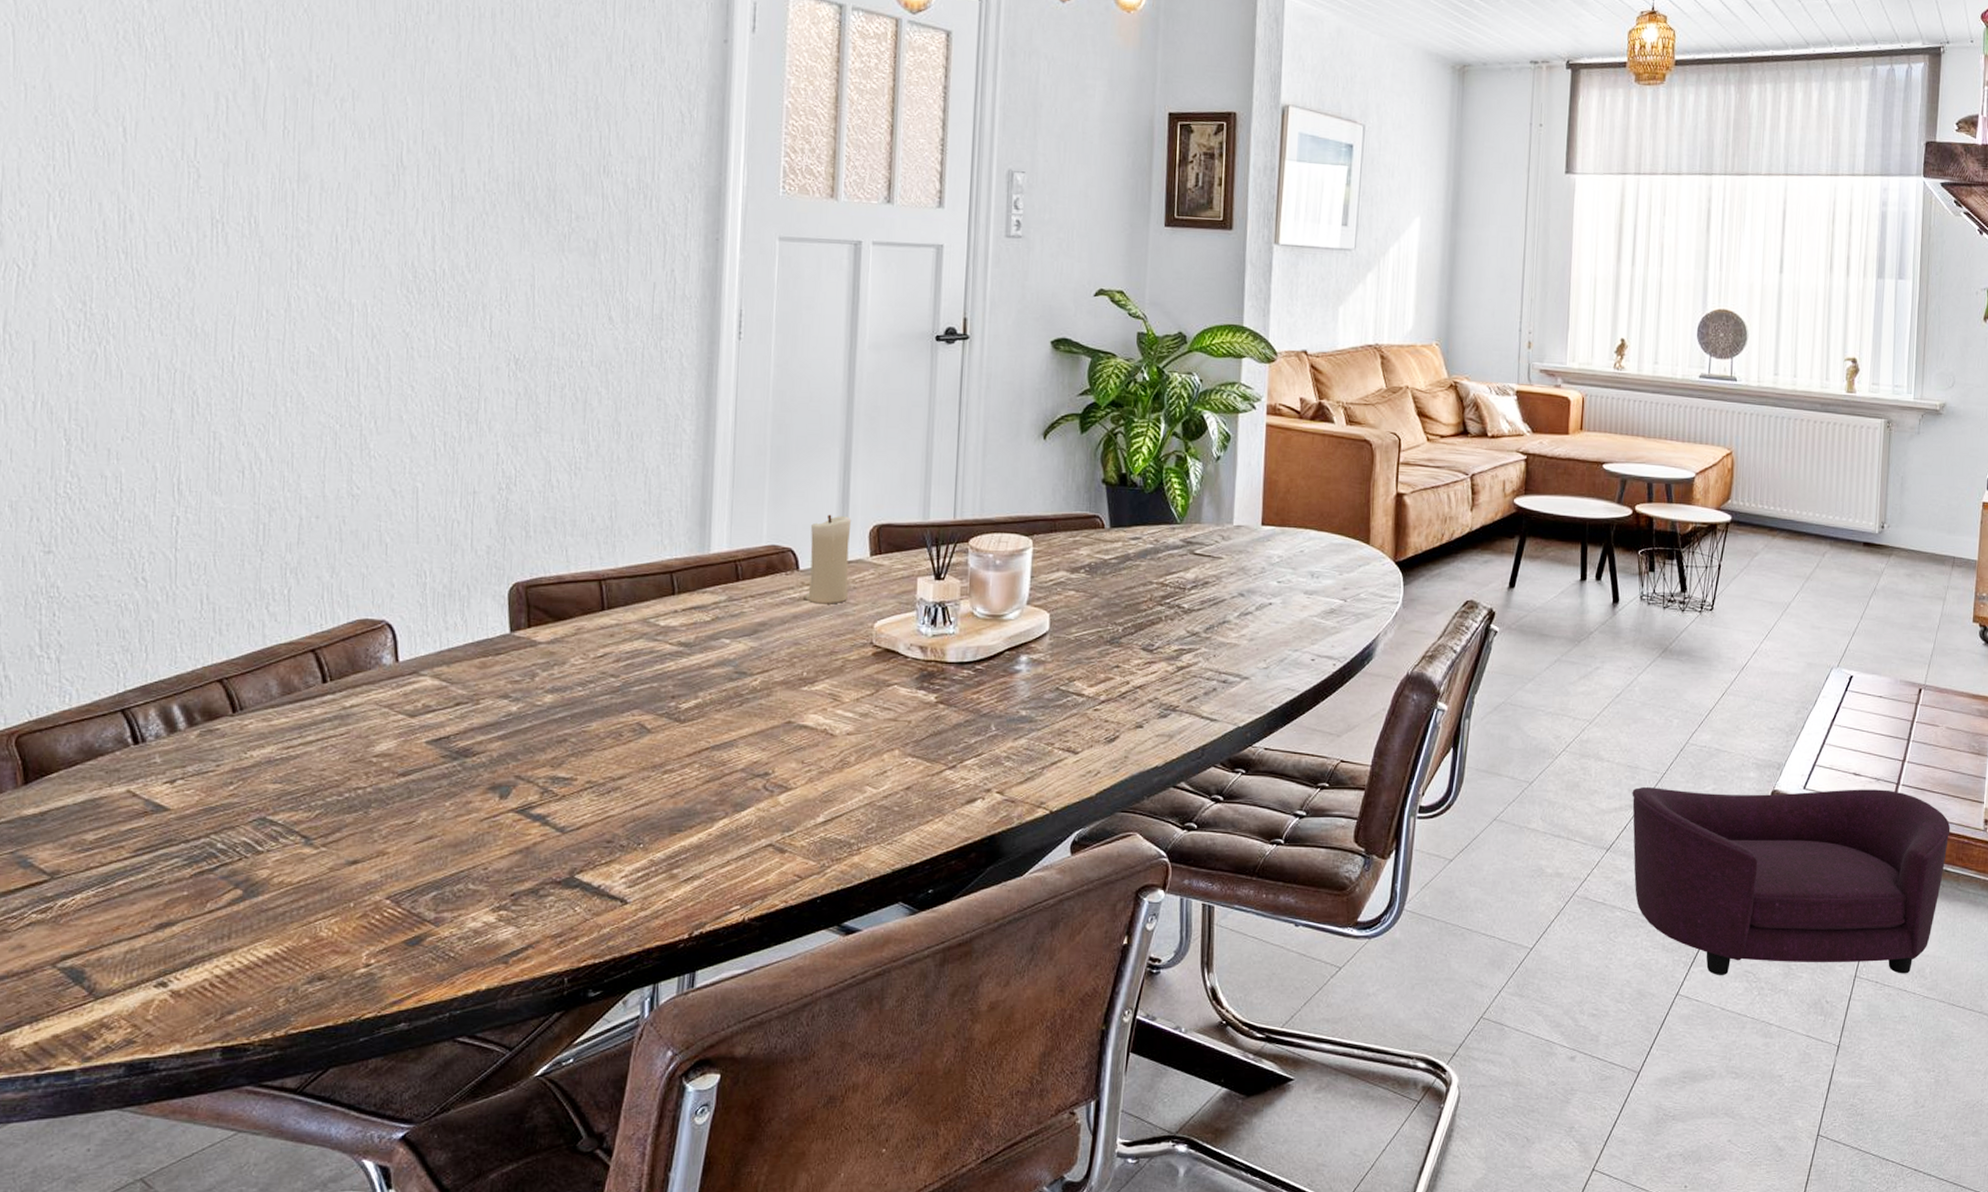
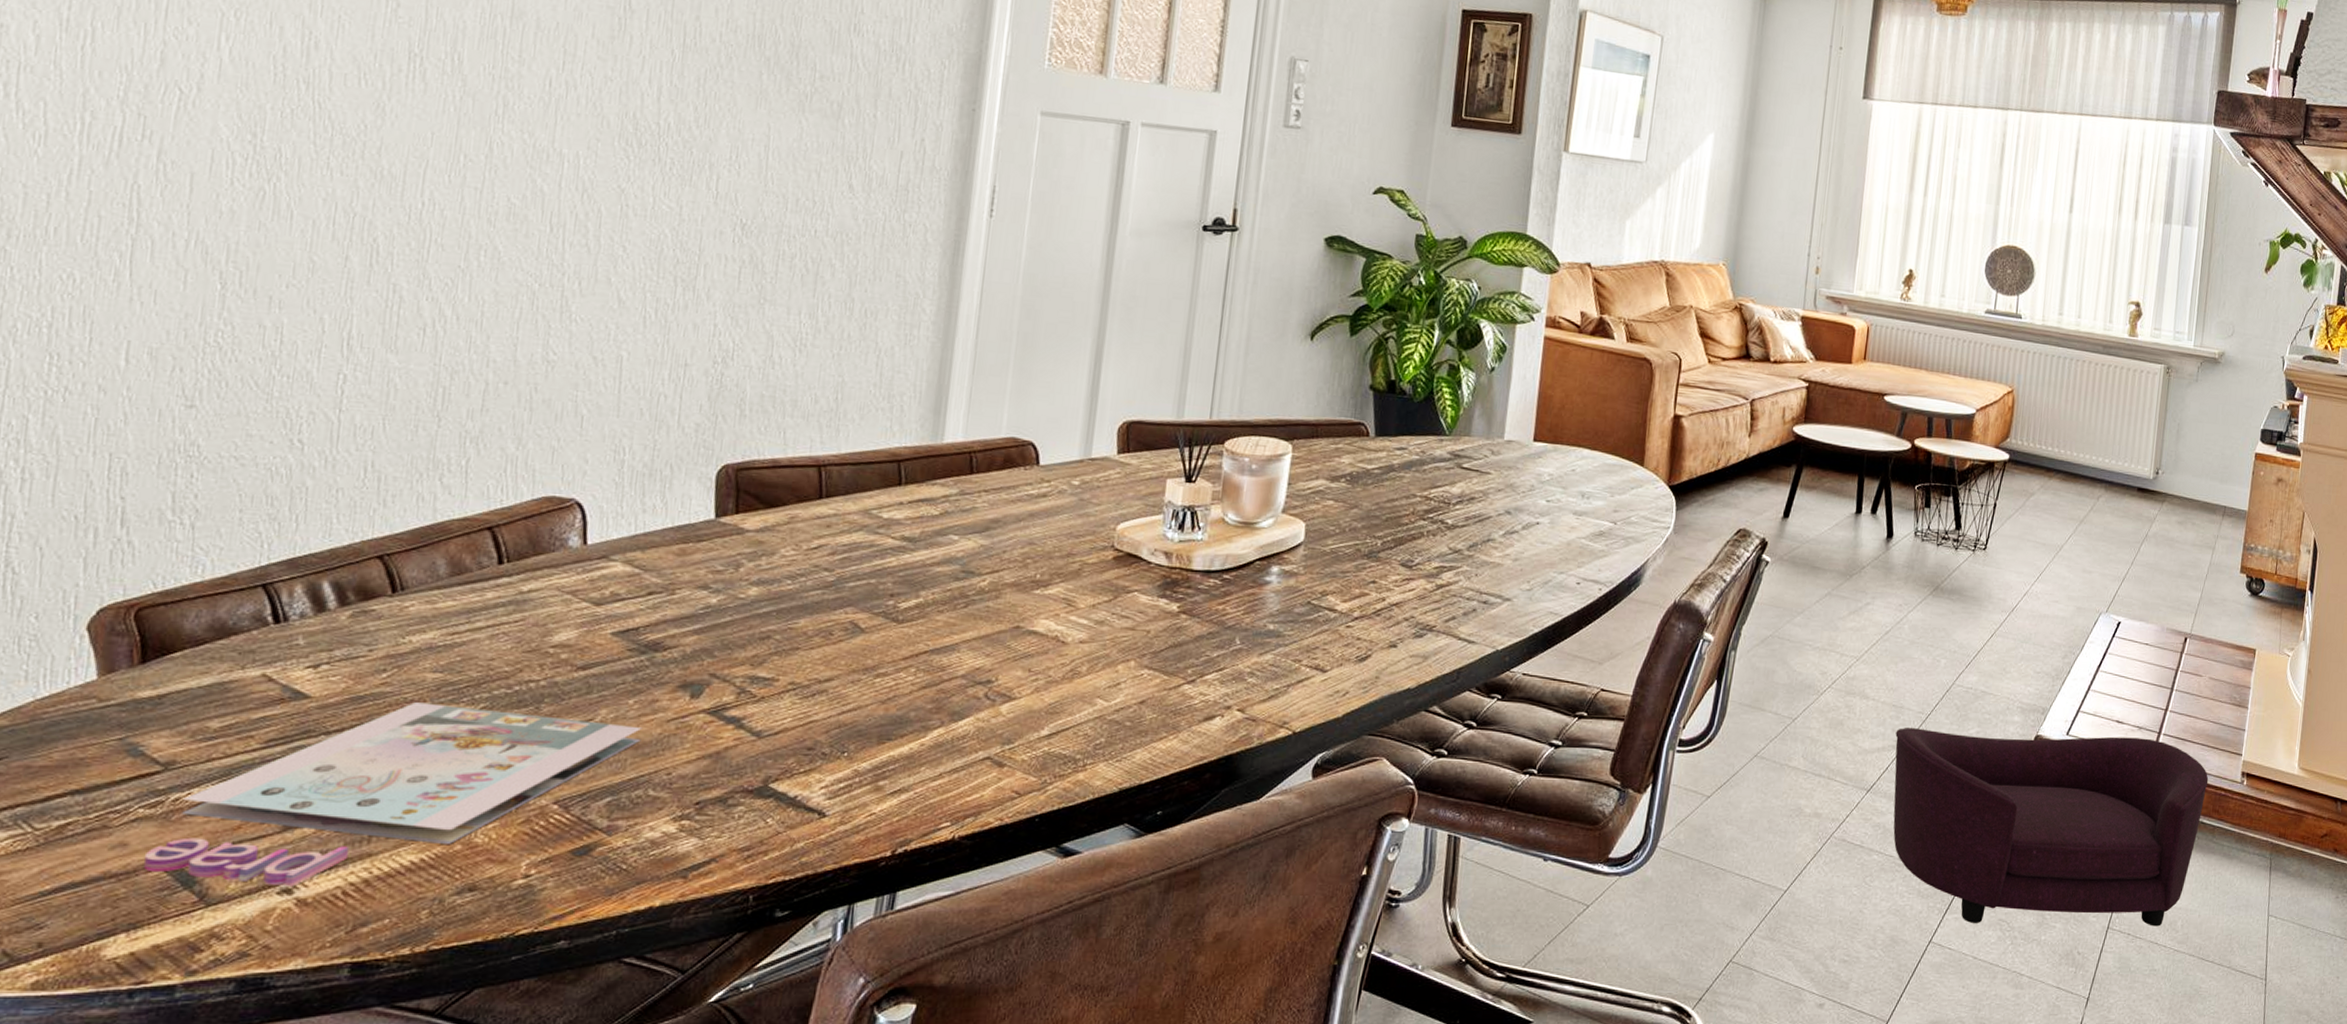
magazine: none [39,811,459,980] -> present [143,702,643,887]
candle: present [805,514,852,604] -> none [1043,407,1100,503]

